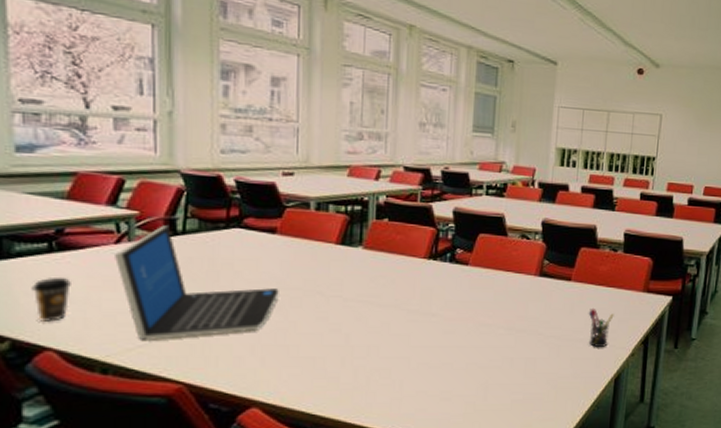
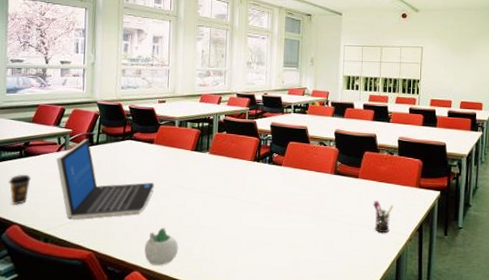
succulent planter: none [267,349,319,399] -> present [144,228,179,266]

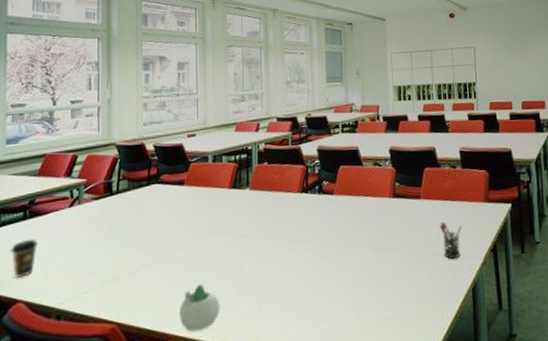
laptop: present [56,139,154,219] -> none [69,188,187,287]

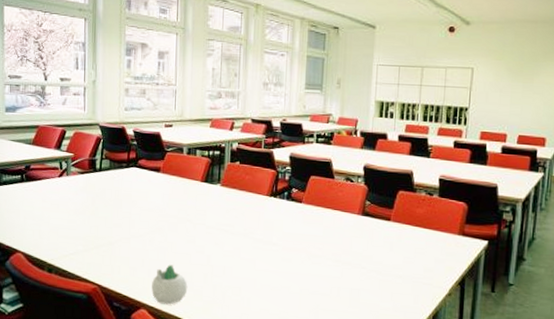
coffee cup: present [10,238,38,279] -> none [11,200,33,233]
pen holder: present [439,221,462,260] -> none [406,247,431,286]

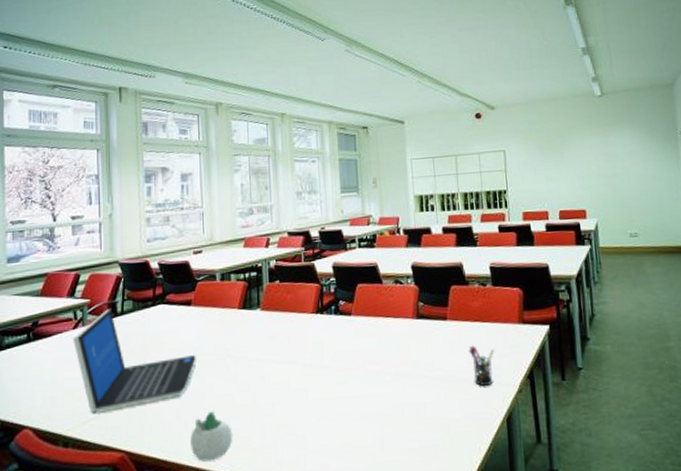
laptop: none [58,164,161,250] -> present [73,309,196,413]
pen holder: none [406,247,431,286] -> present [468,345,495,387]

